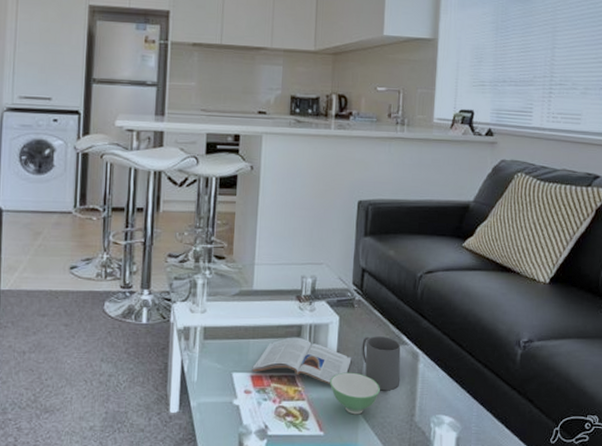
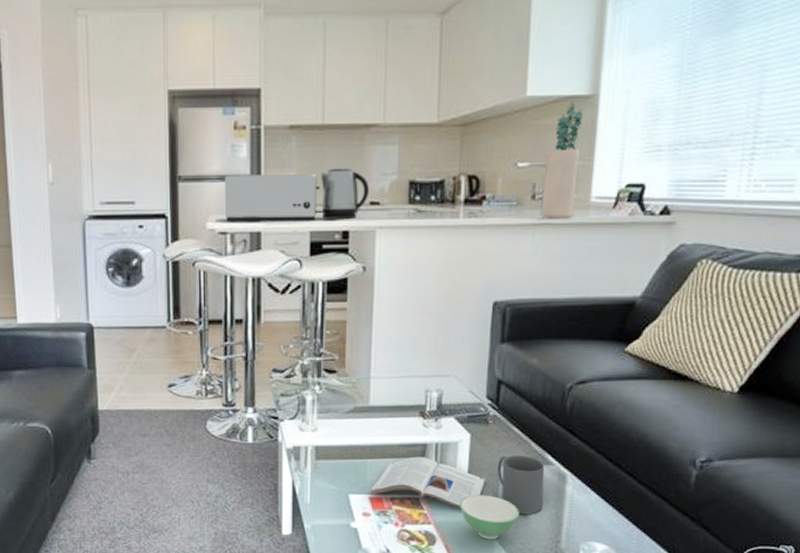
toaster: none [133,80,216,125] -> present [224,174,320,222]
kettle: none [216,81,258,126] -> present [320,168,369,220]
vase: none [395,42,427,135] -> present [540,101,583,219]

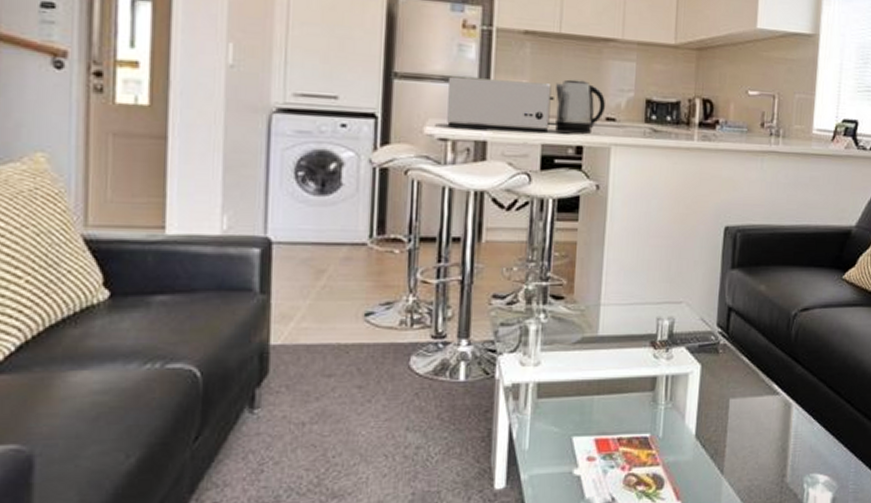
magazine: present [370,456,486,508] -> none [596,390,715,446]
bowl: present [459,494,520,540] -> none [688,429,748,479]
cup: present [497,455,545,515] -> none [726,386,772,450]
vase: present [540,101,583,219] -> none [769,38,806,148]

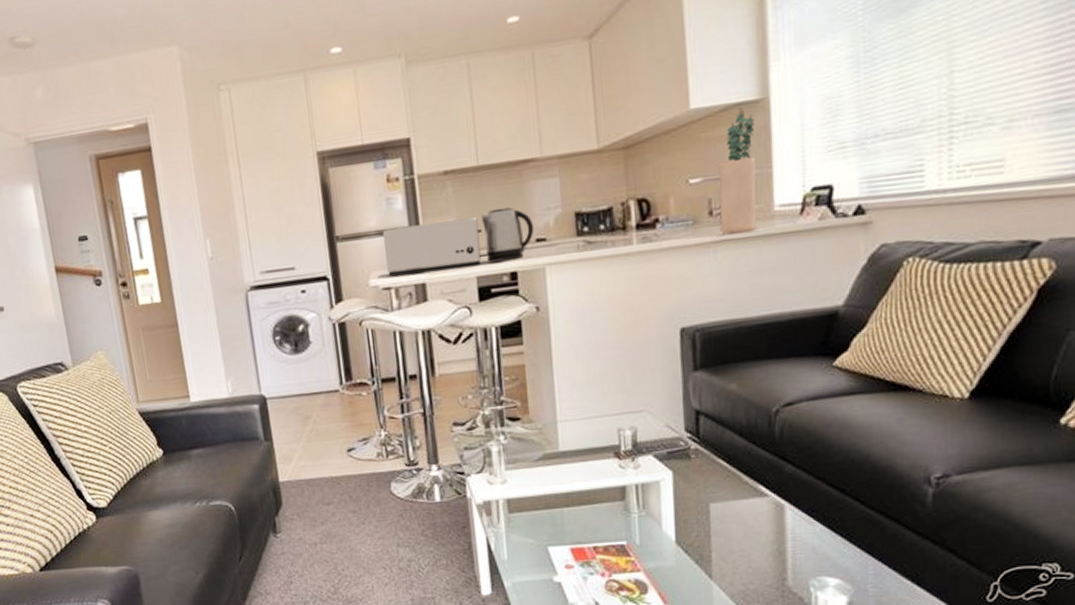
vase: none [769,38,806,148] -> present [718,108,757,234]

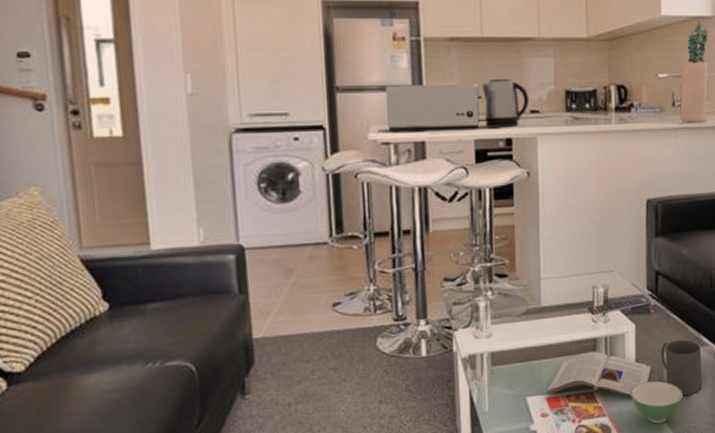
magazine: none [570,500,695,552] -> present [547,351,652,397]
bowl: none [668,534,738,584] -> present [630,380,684,424]
cup: none [706,489,762,554] -> present [661,339,702,396]

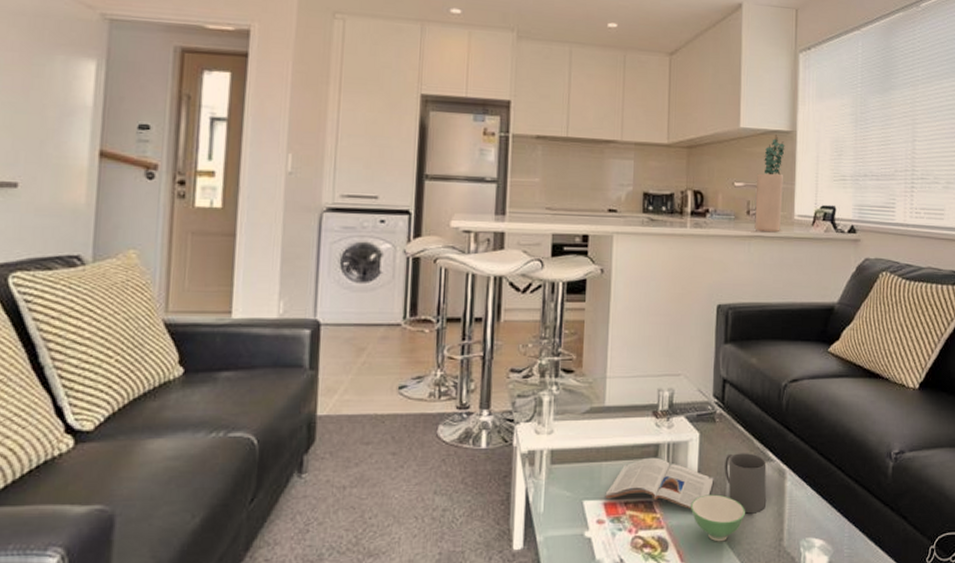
toaster: present [384,84,482,132] -> none [470,176,563,225]
kettle: present [481,78,528,128] -> none [563,176,607,225]

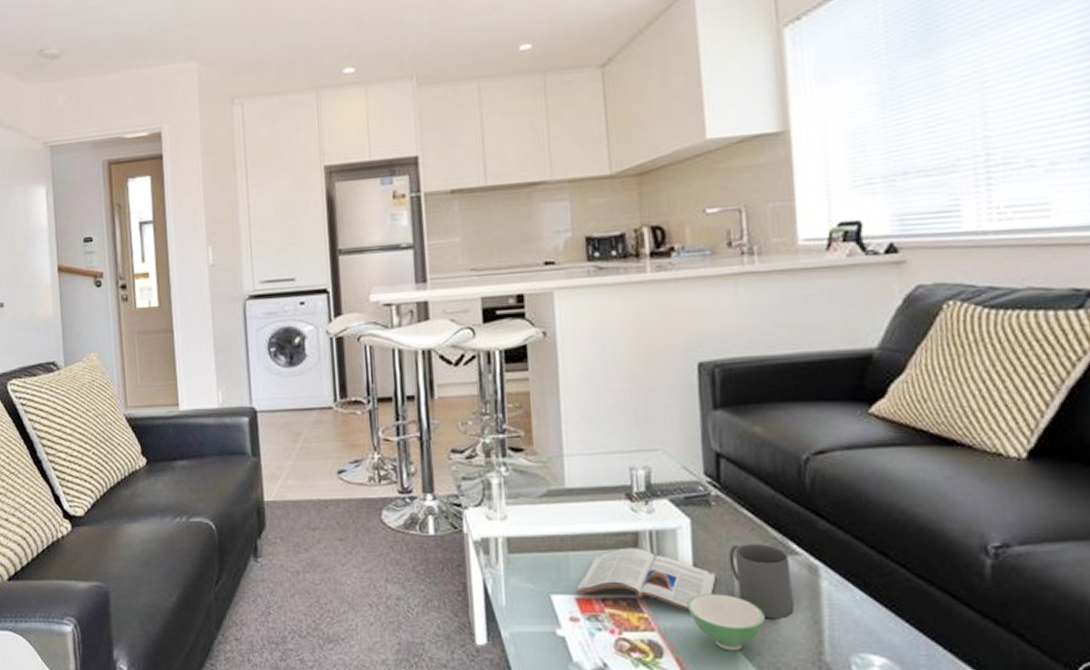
vase: present [754,135,785,233] -> none [737,140,779,267]

